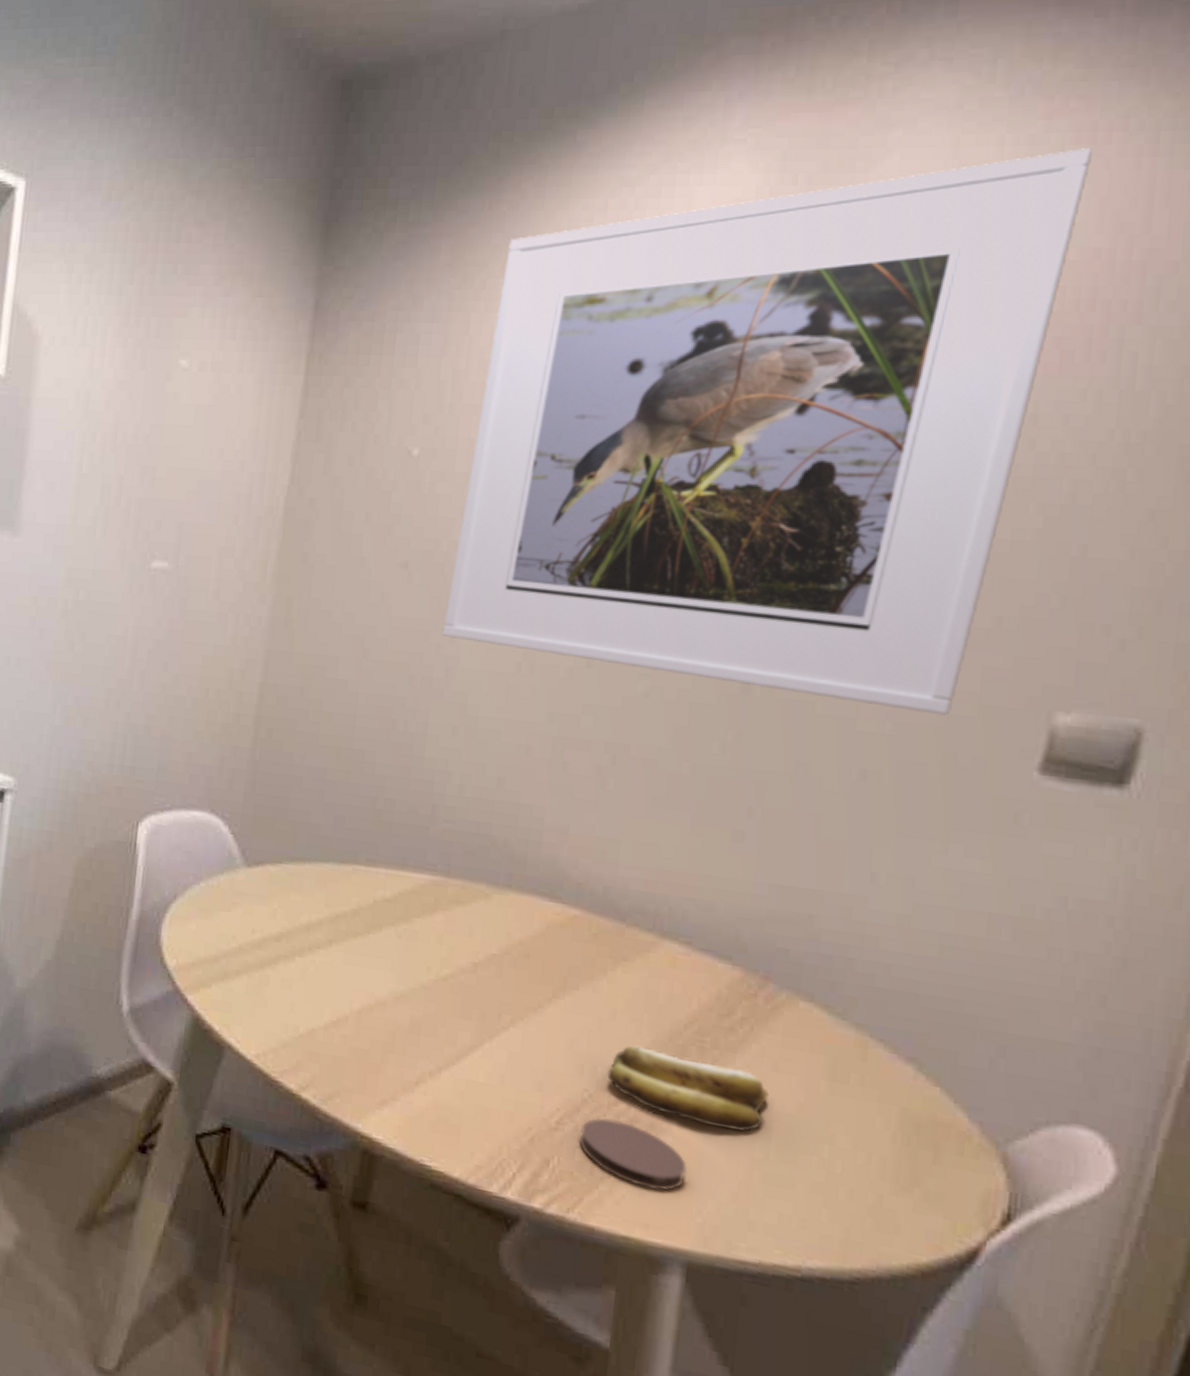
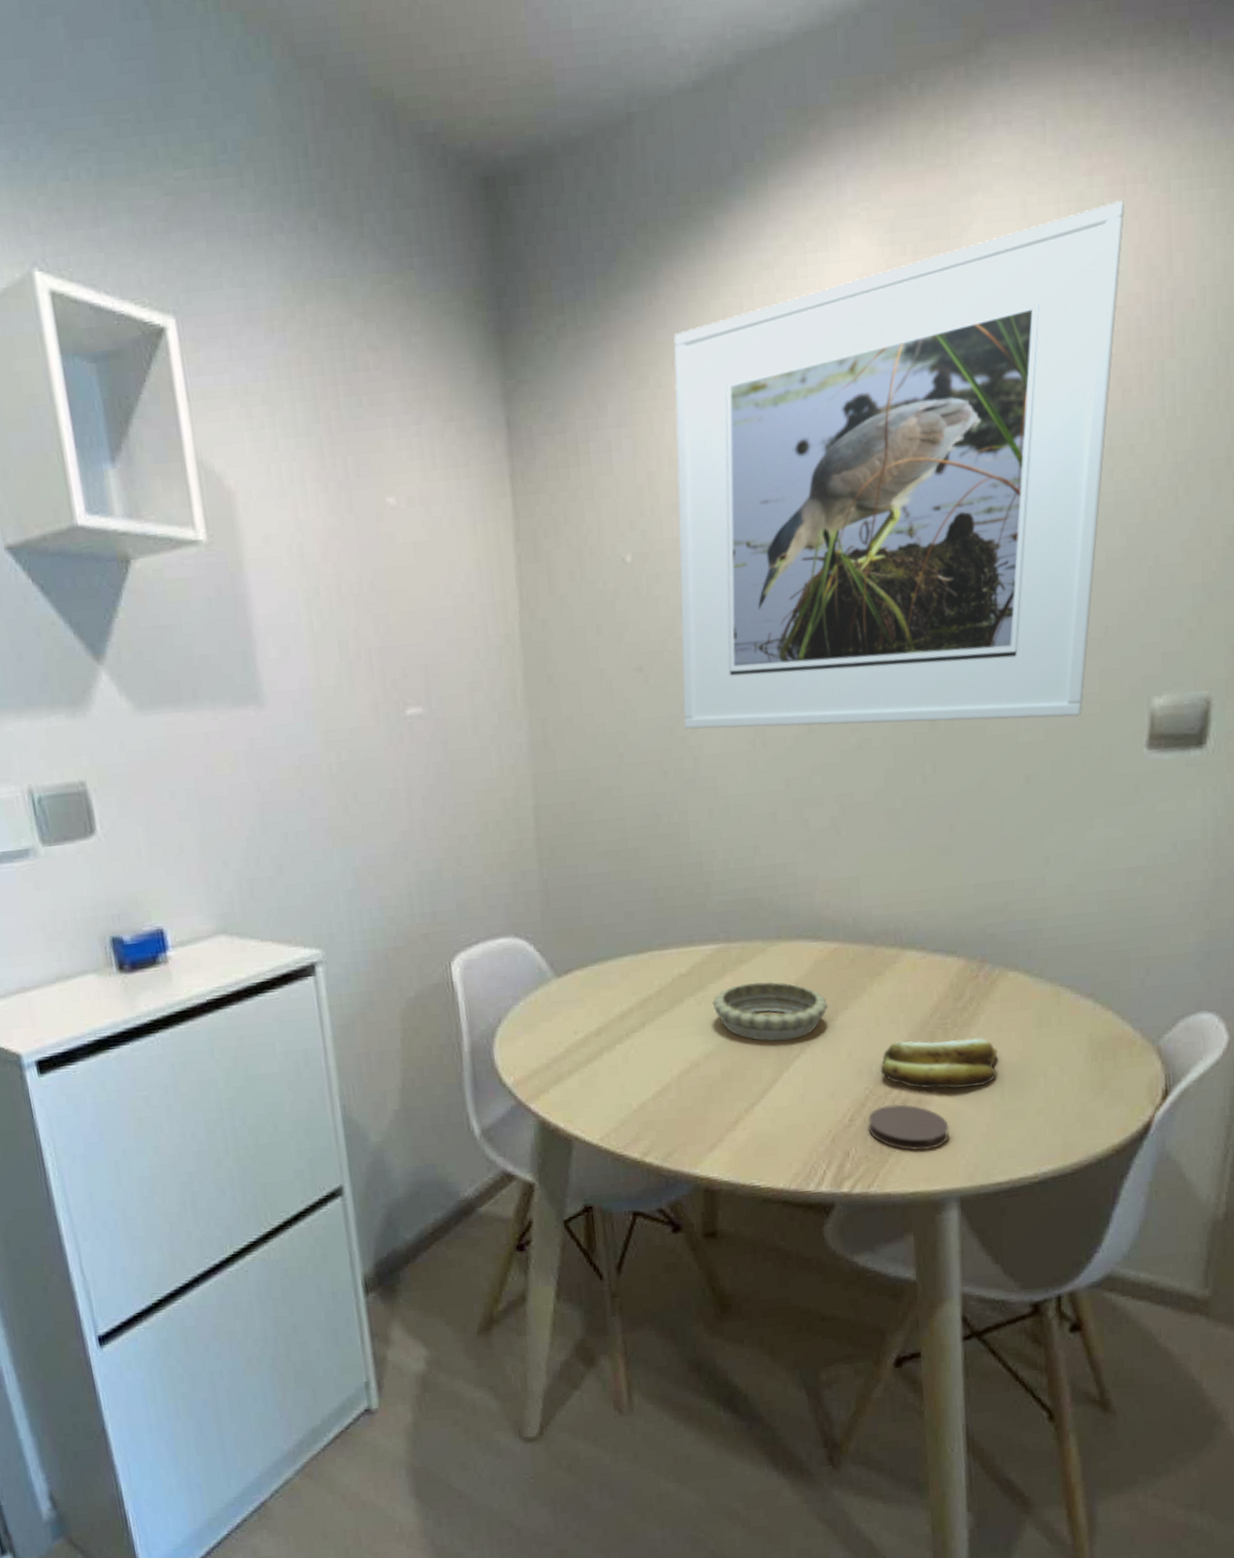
decorative bowl: none [415,926,554,1008] -> present [712,981,828,1041]

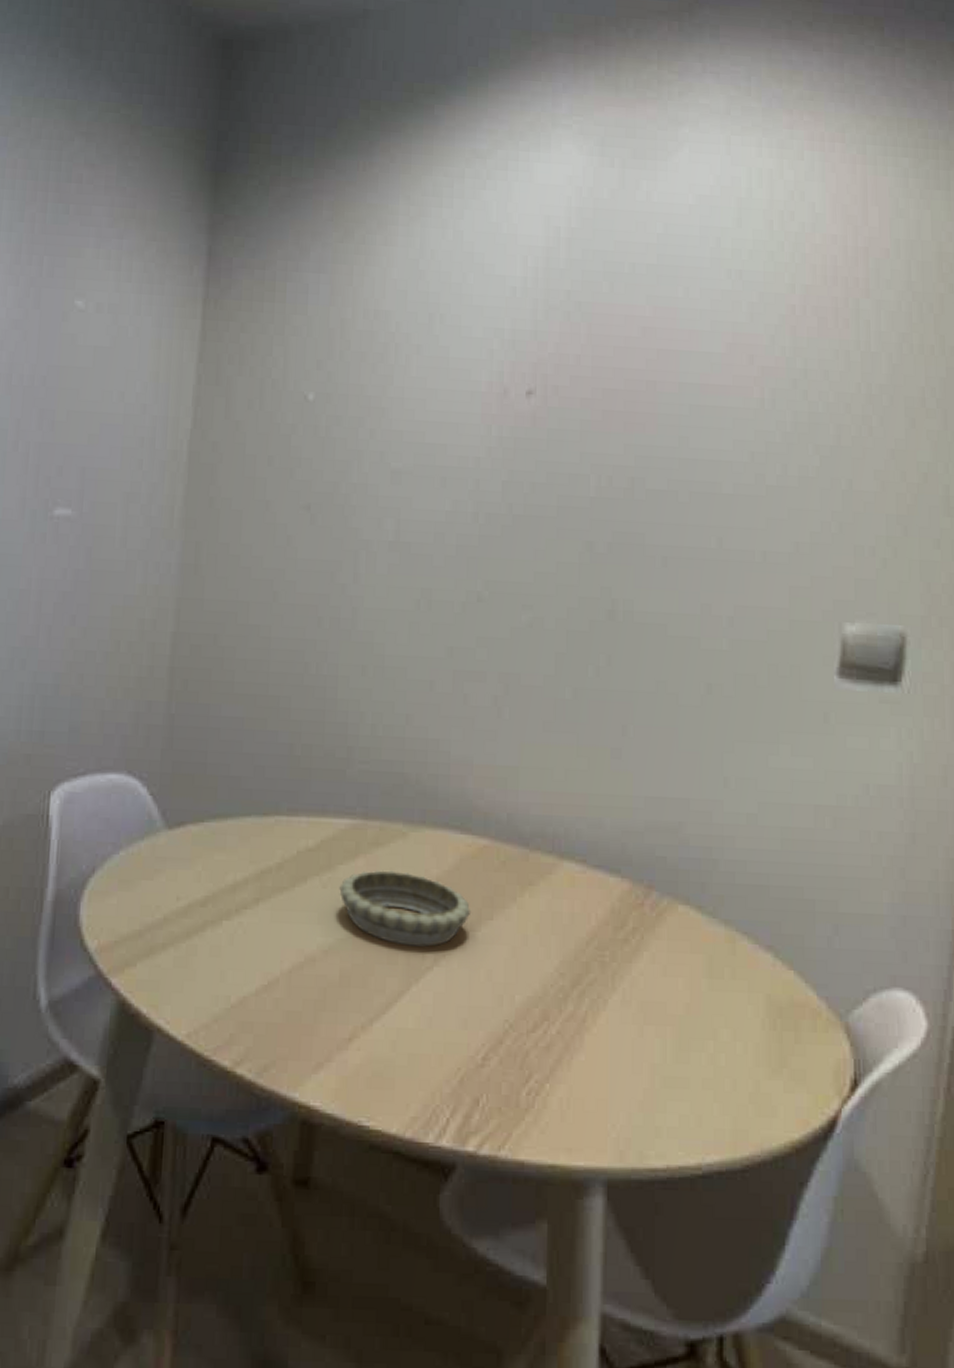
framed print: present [673,200,1124,729] -> none [346,154,823,631]
coaster: present [868,1104,949,1151] -> none [503,1047,599,1112]
banana: present [880,1038,998,1089] -> none [524,967,661,1041]

